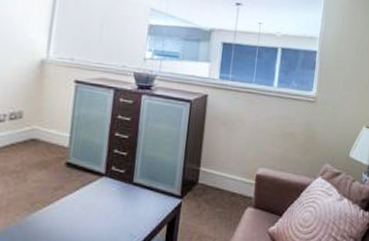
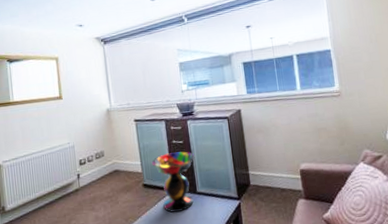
decorative bowl: none [84,129,142,204] -> present [152,151,195,213]

